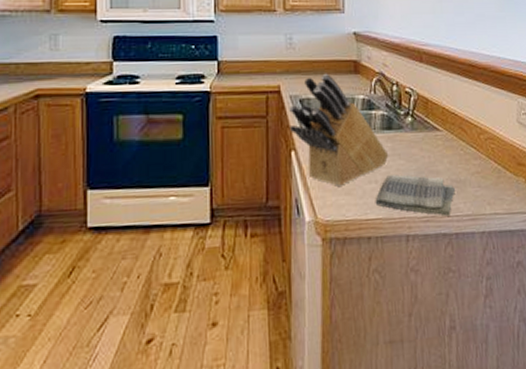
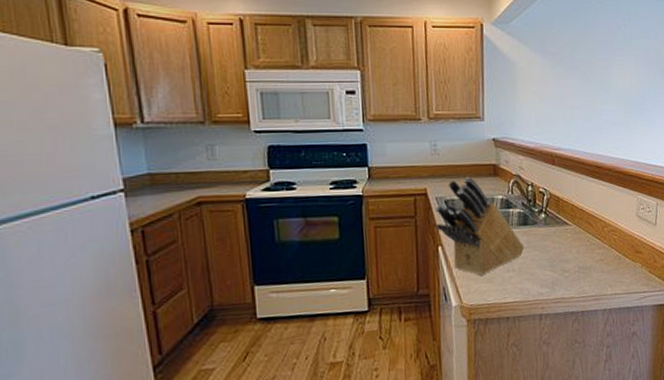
dish towel: present [375,174,455,216] -> none [512,264,582,298]

